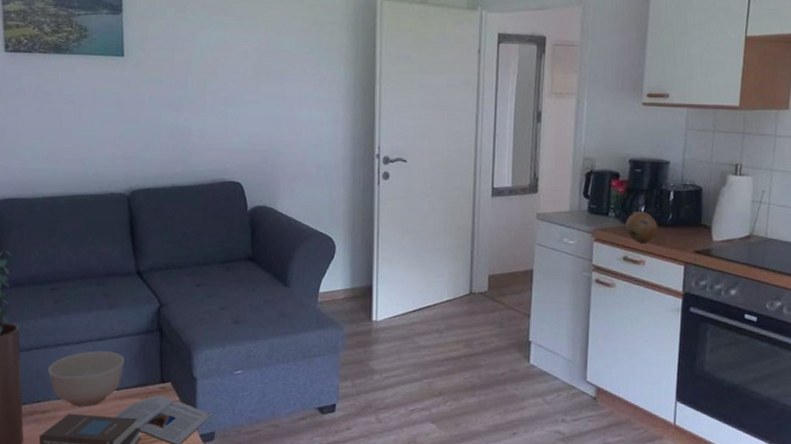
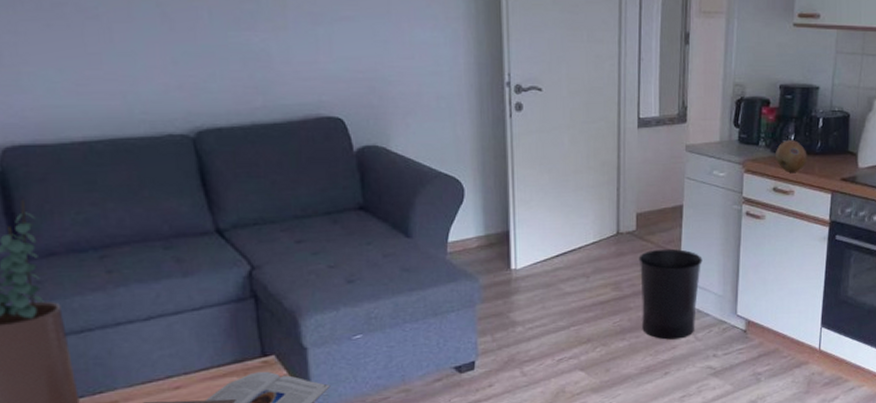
bowl: present [47,351,125,407] -> none [108,326,213,393]
waste bin: none [489,310,552,400] -> present [638,248,703,340]

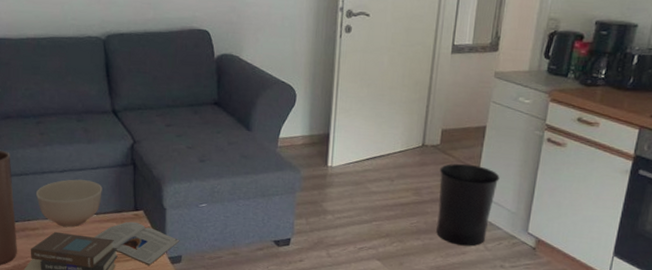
bowl: none [108,326,213,393] -> present [35,179,102,227]
fruit: present [774,140,807,172] -> none [582,74,618,105]

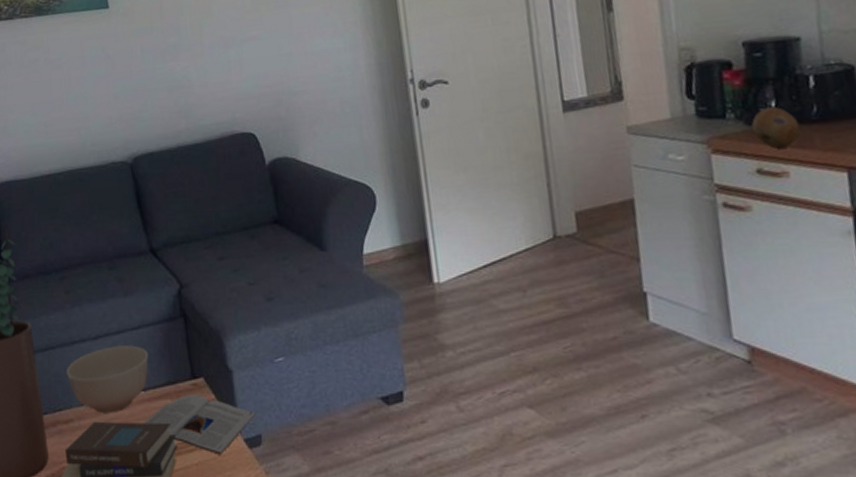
waste bin: present [436,163,500,246] -> none [585,253,675,371]
fruit: none [582,74,618,105] -> present [751,107,801,149]

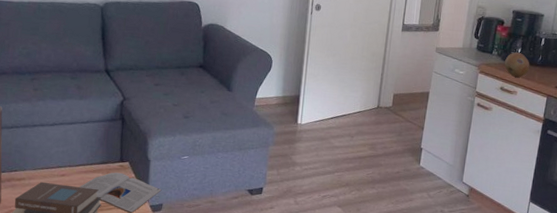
bowl: present [66,345,149,413] -> none [24,132,91,177]

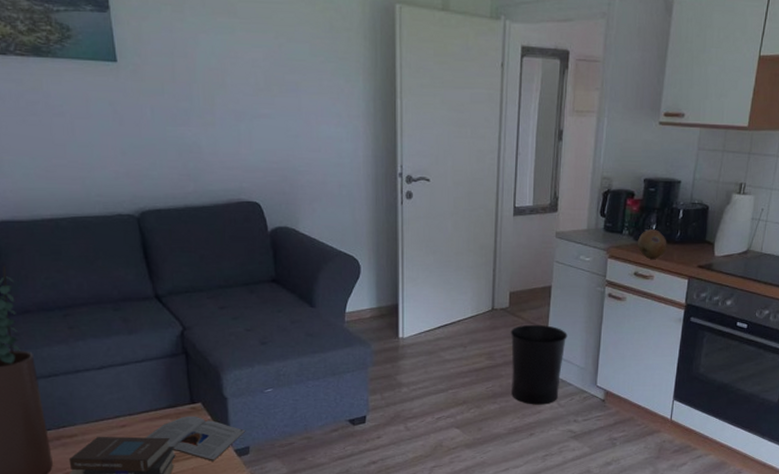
waste bin: none [388,122,440,194] -> present [510,324,568,405]

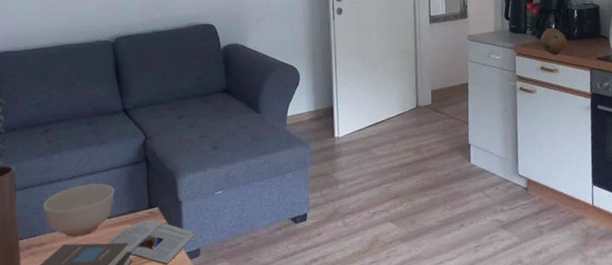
bowl: none [69,375,151,430] -> present [42,183,115,237]
waste bin: present [510,324,568,405] -> none [434,118,487,196]

